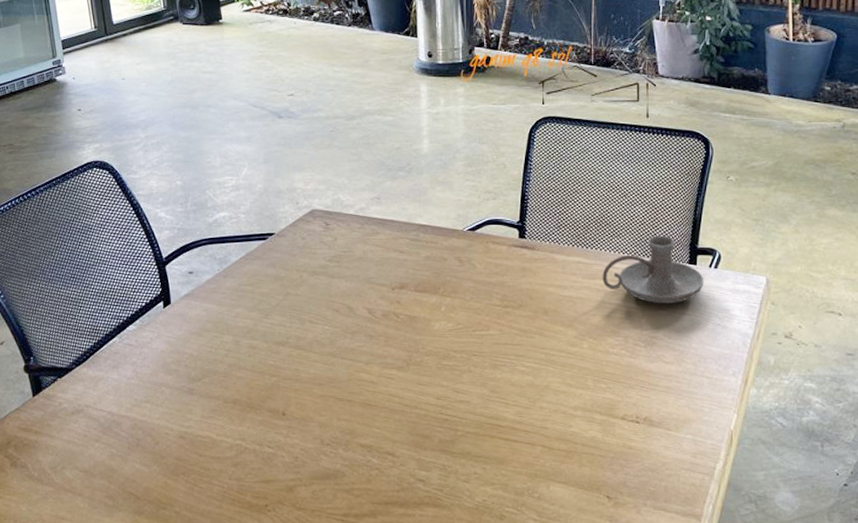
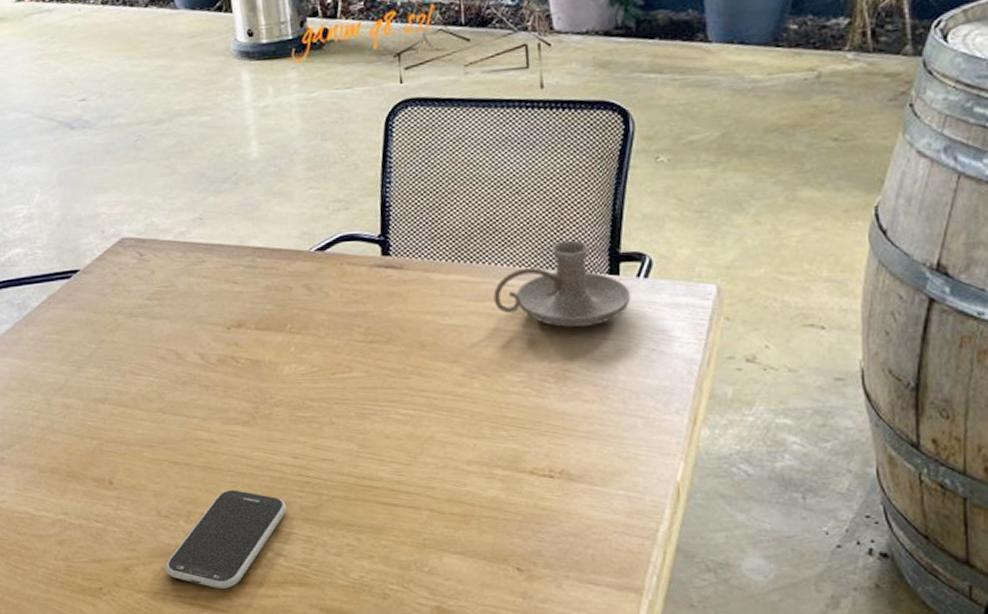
smartphone: none [323,424,429,508] -> present [165,490,287,588]

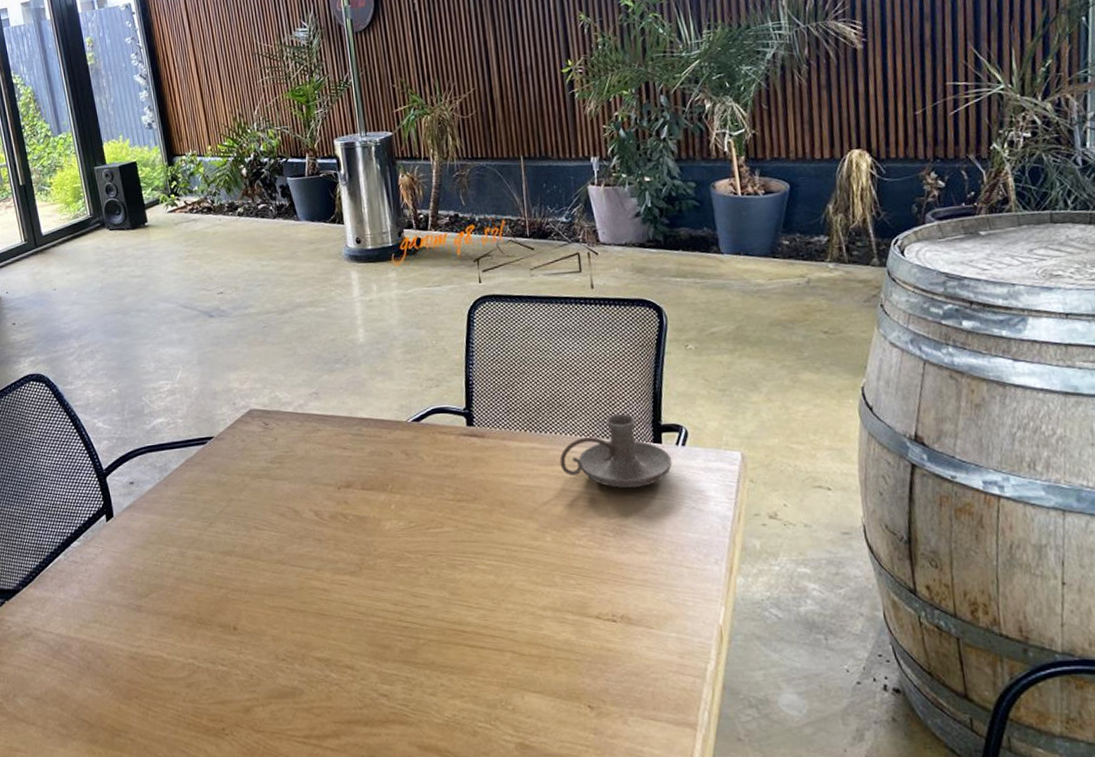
smartphone: present [165,490,287,588] -> none [282,634,389,728]

